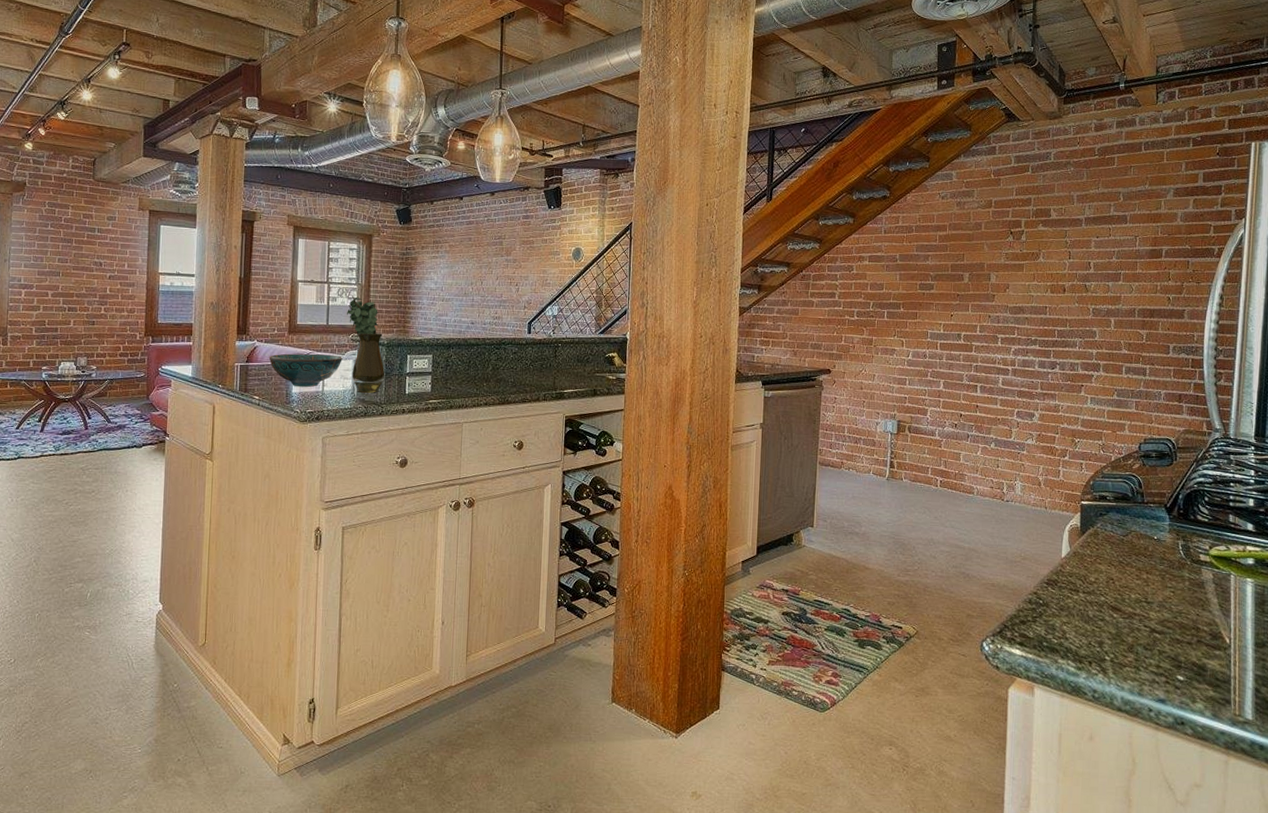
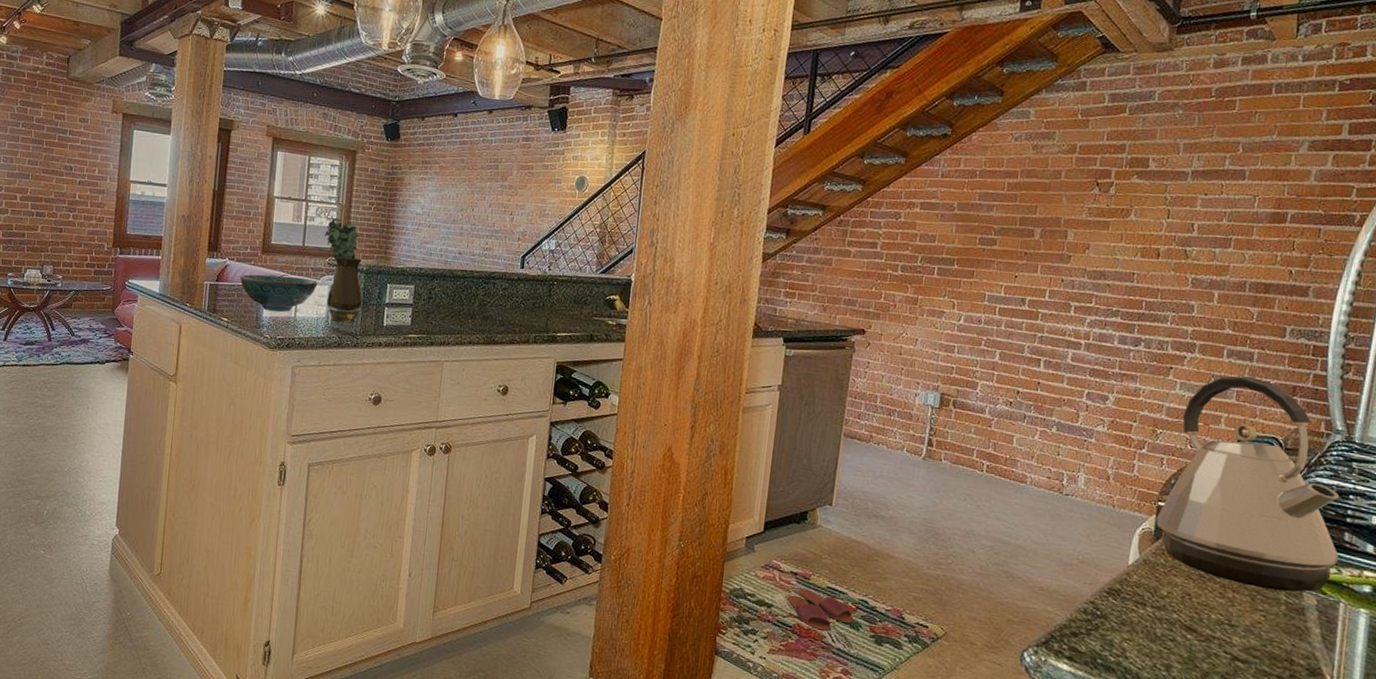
slippers: none [781,604,839,640] -> present [787,588,854,631]
kettle: none [1081,388,1227,569] -> present [1156,375,1339,592]

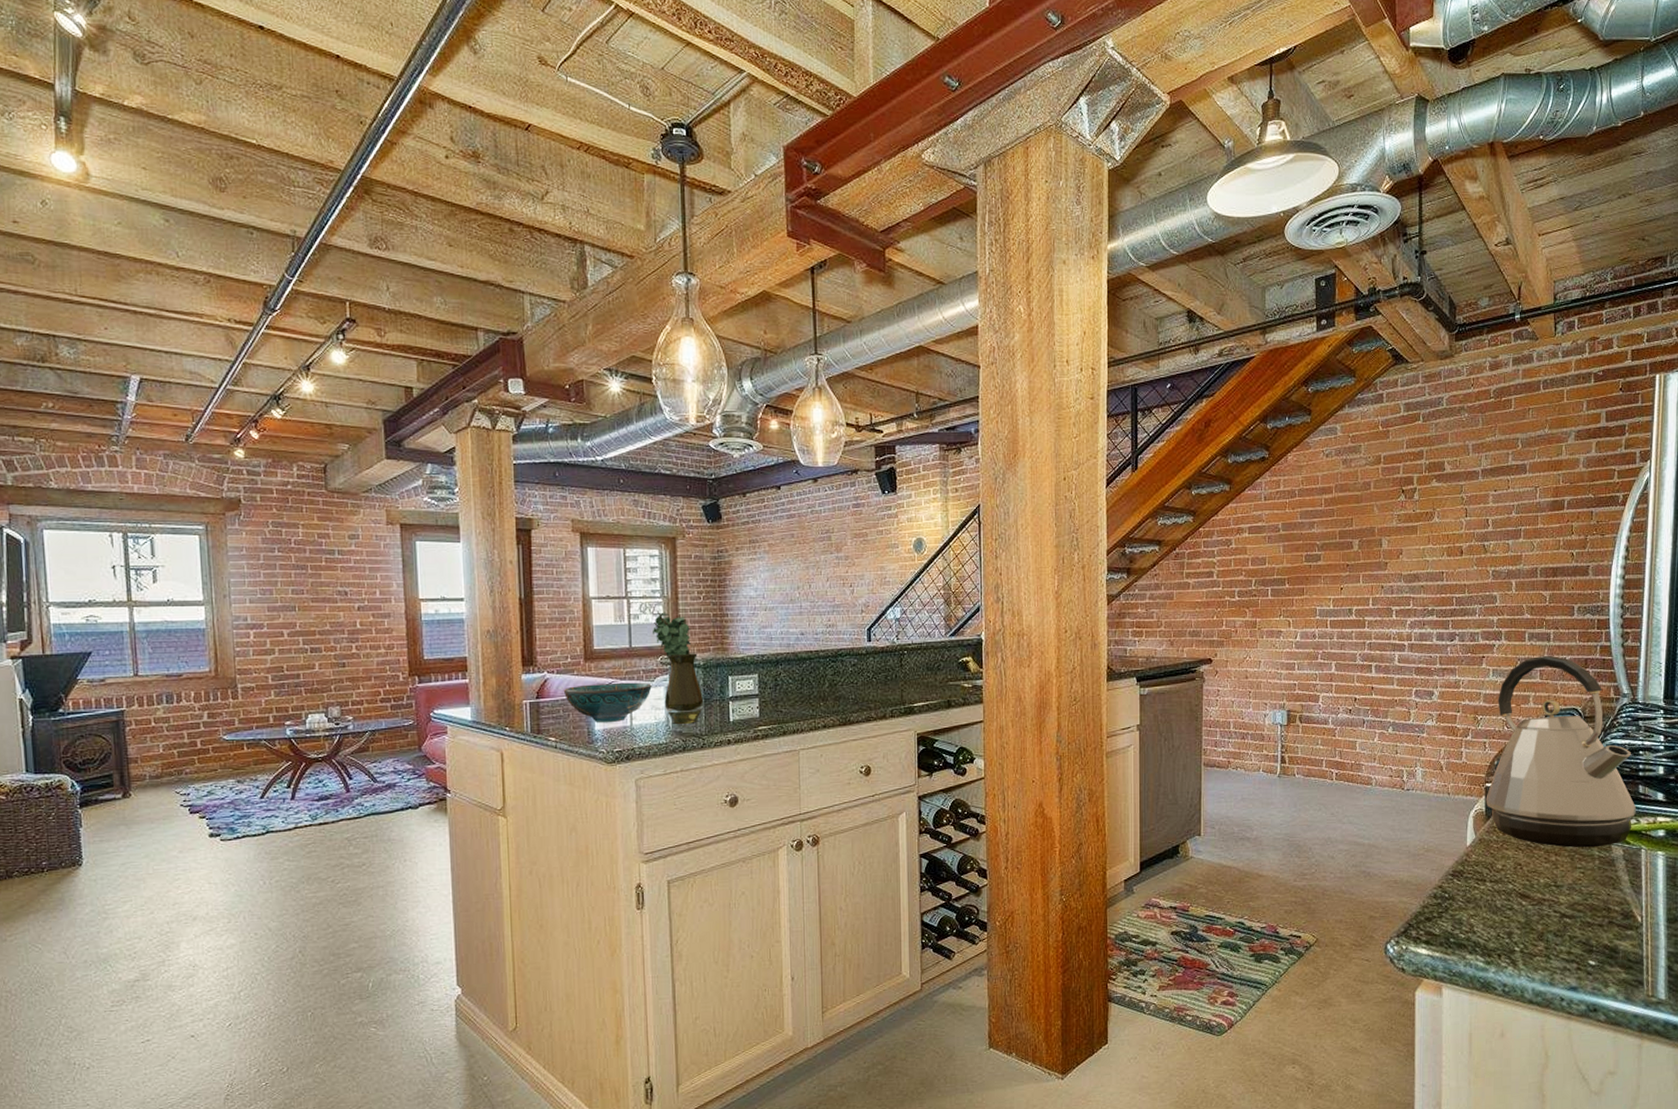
slippers: present [787,588,854,631] -> none [1169,921,1233,959]

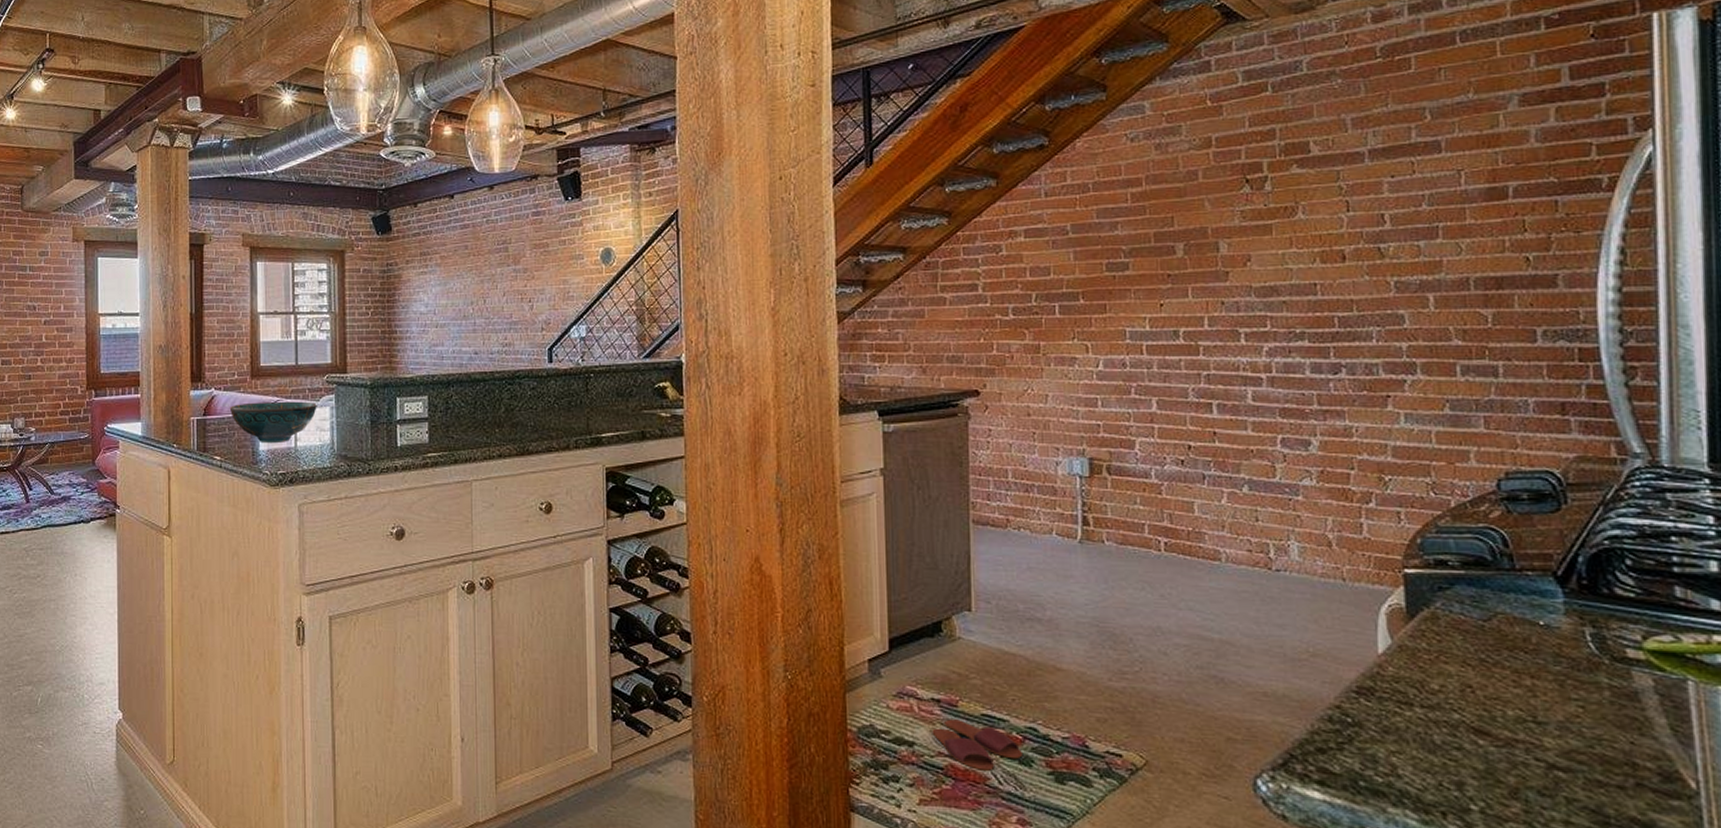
vase: present [653,611,704,724] -> none [319,327,371,447]
slippers: none [1169,921,1233,959] -> present [931,719,1022,771]
kettle: present [1486,655,1637,848] -> none [1405,396,1674,672]

